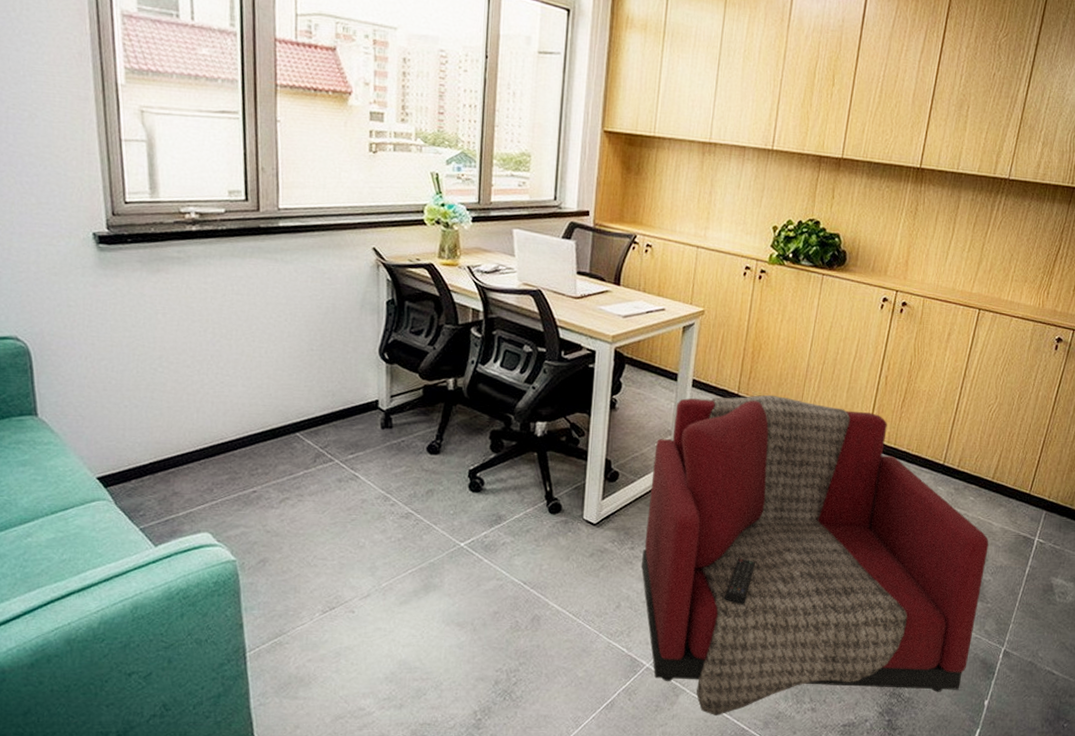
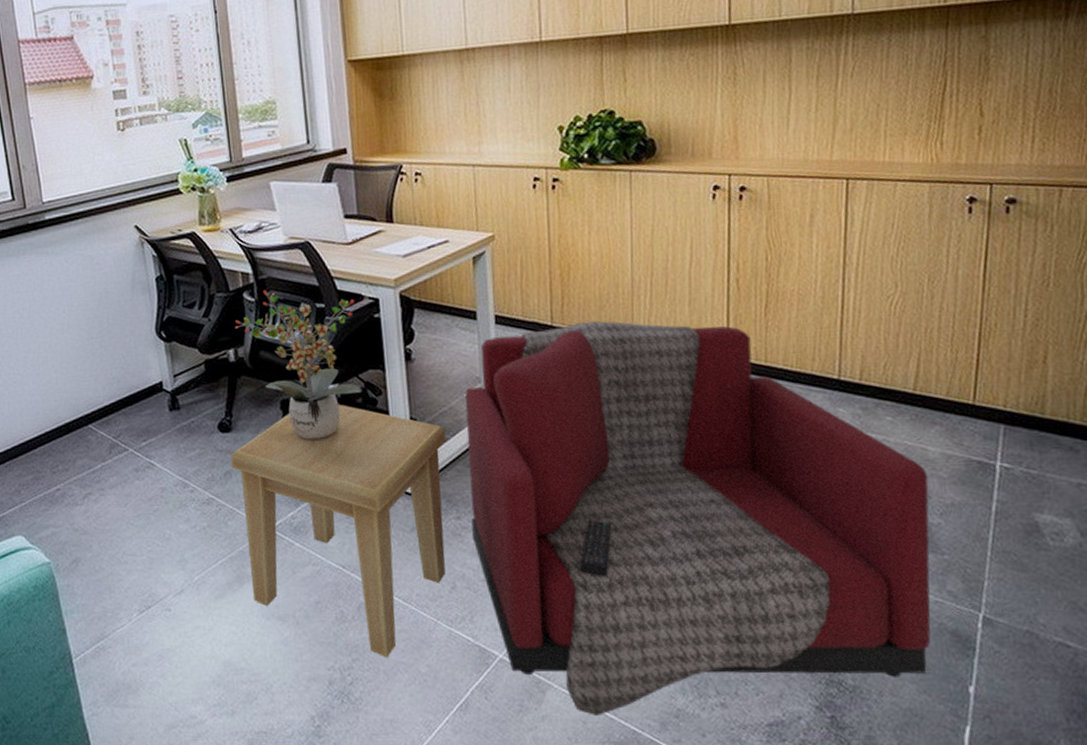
side table: none [435,441,634,663] -> present [231,405,446,658]
potted plant: none [458,327,574,469] -> present [235,289,362,440]

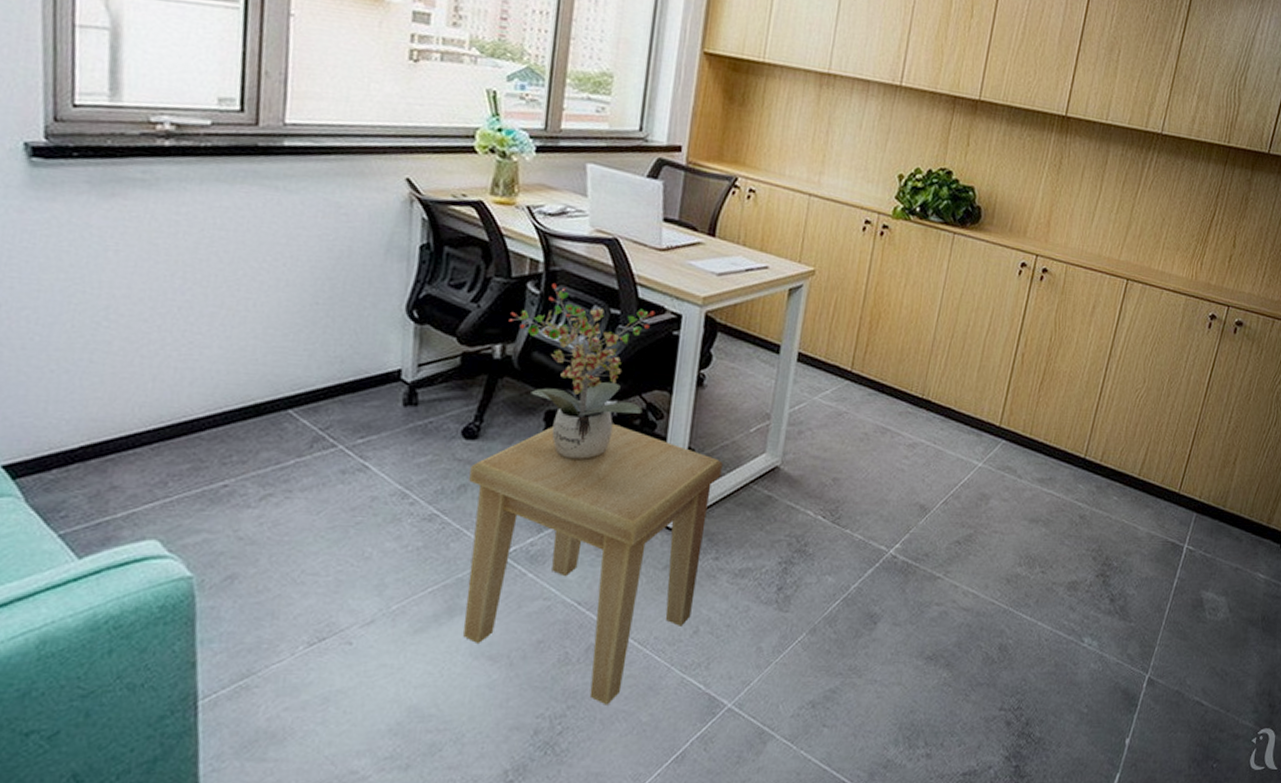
armchair: present [464,320,931,717] -> none [726,372,1134,768]

